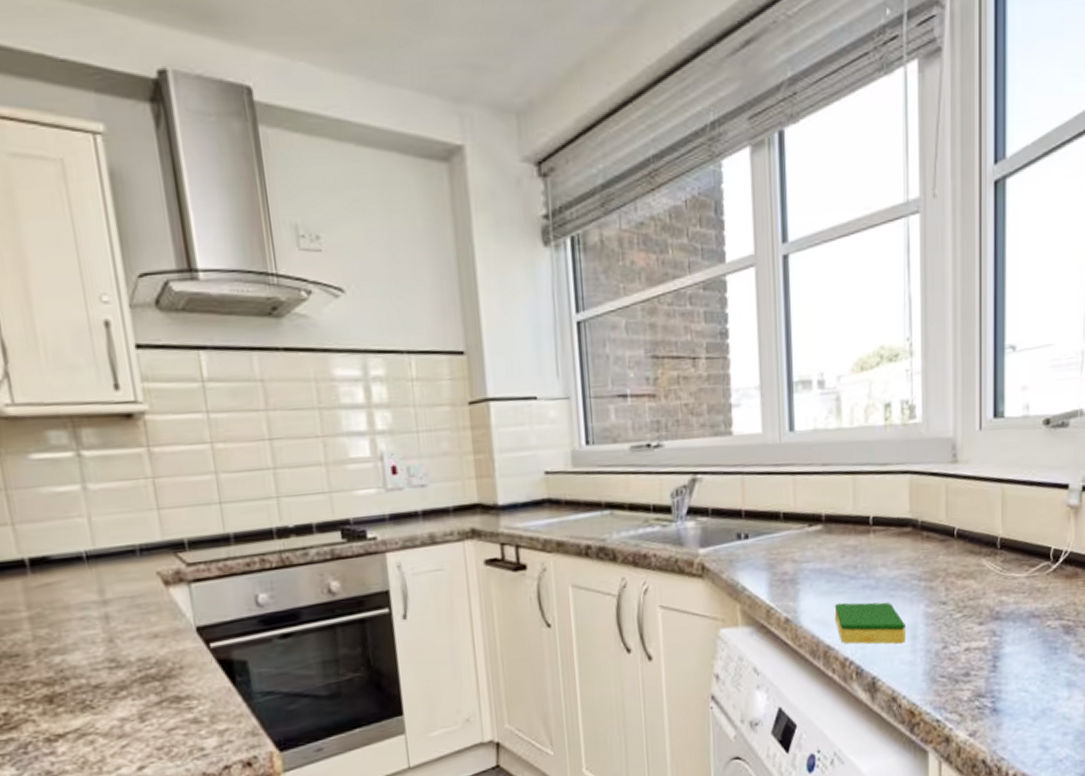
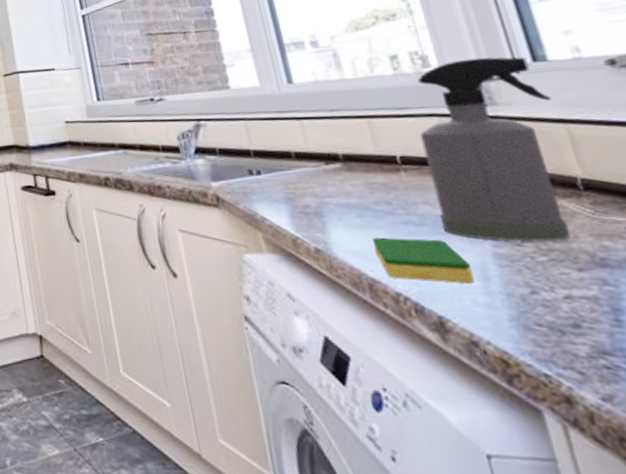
spray bottle: none [892,410,998,601] -> present [417,57,572,242]

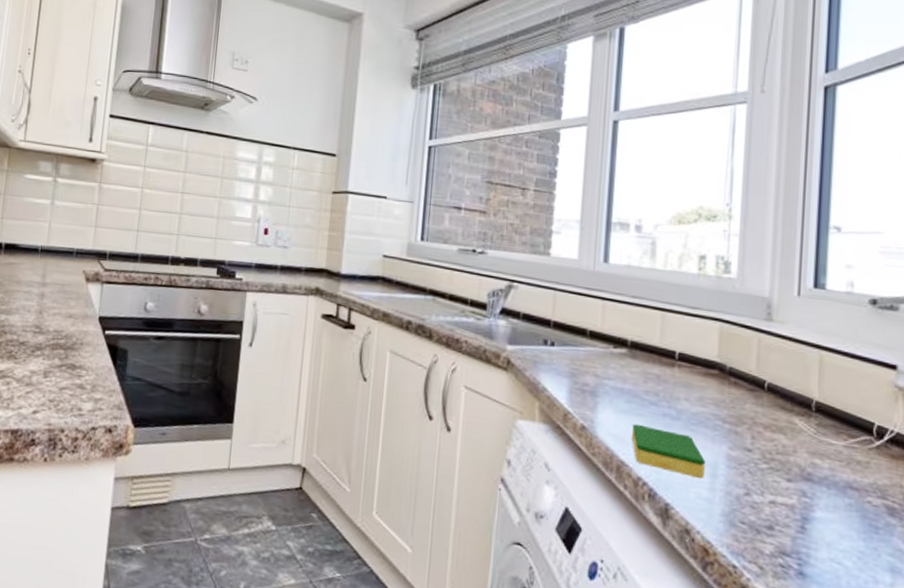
spray bottle: present [417,57,572,242] -> none [693,272,817,453]

